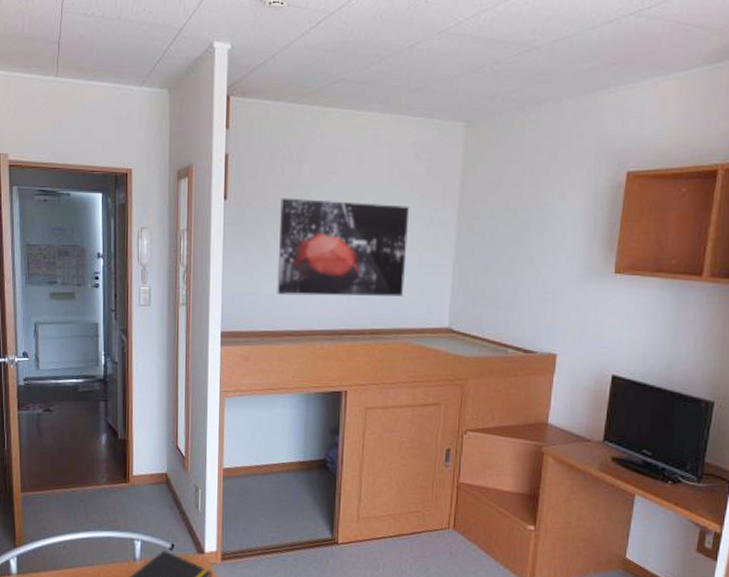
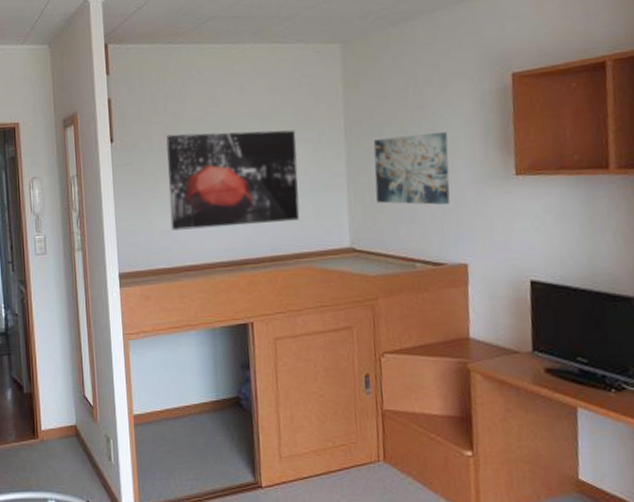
wall art: none [480,223,556,296] -> present [373,131,451,206]

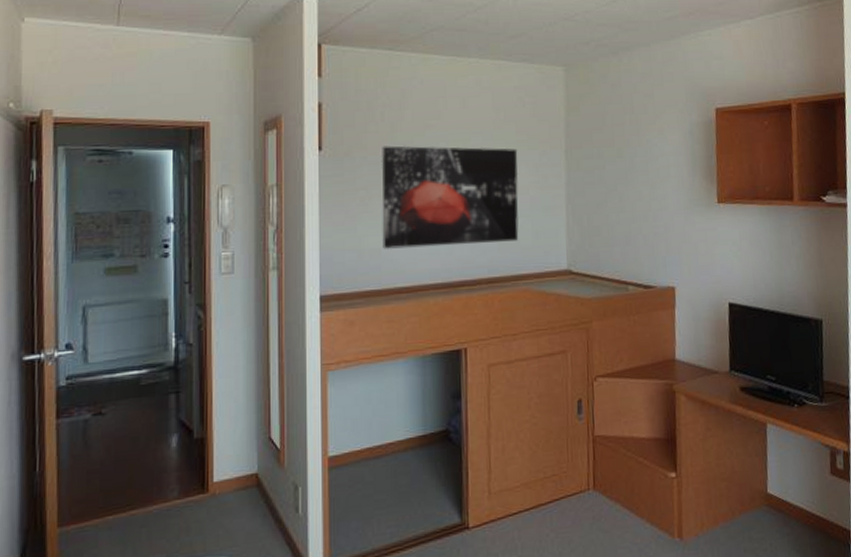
wall art: present [373,131,451,206] -> none [592,158,661,230]

